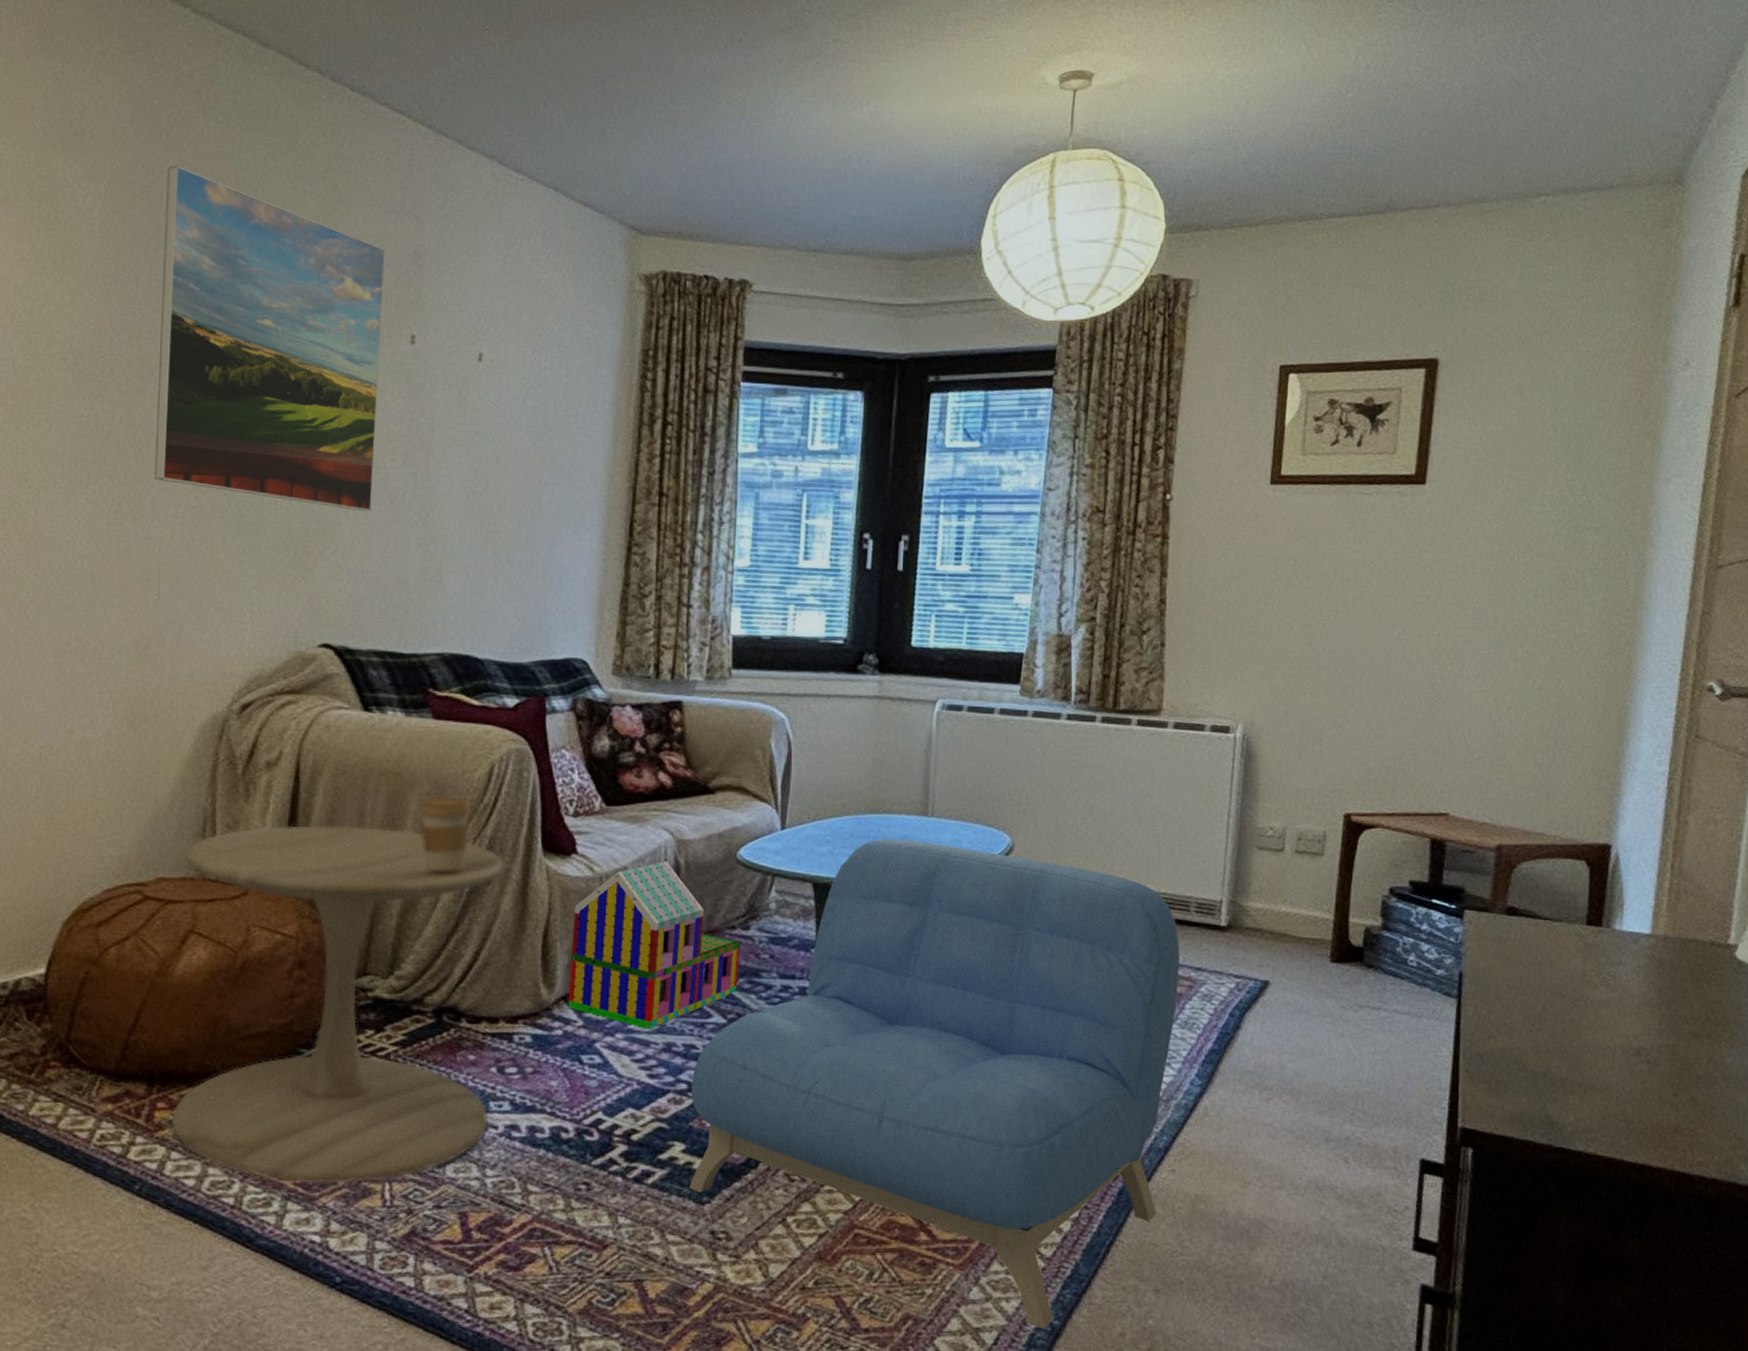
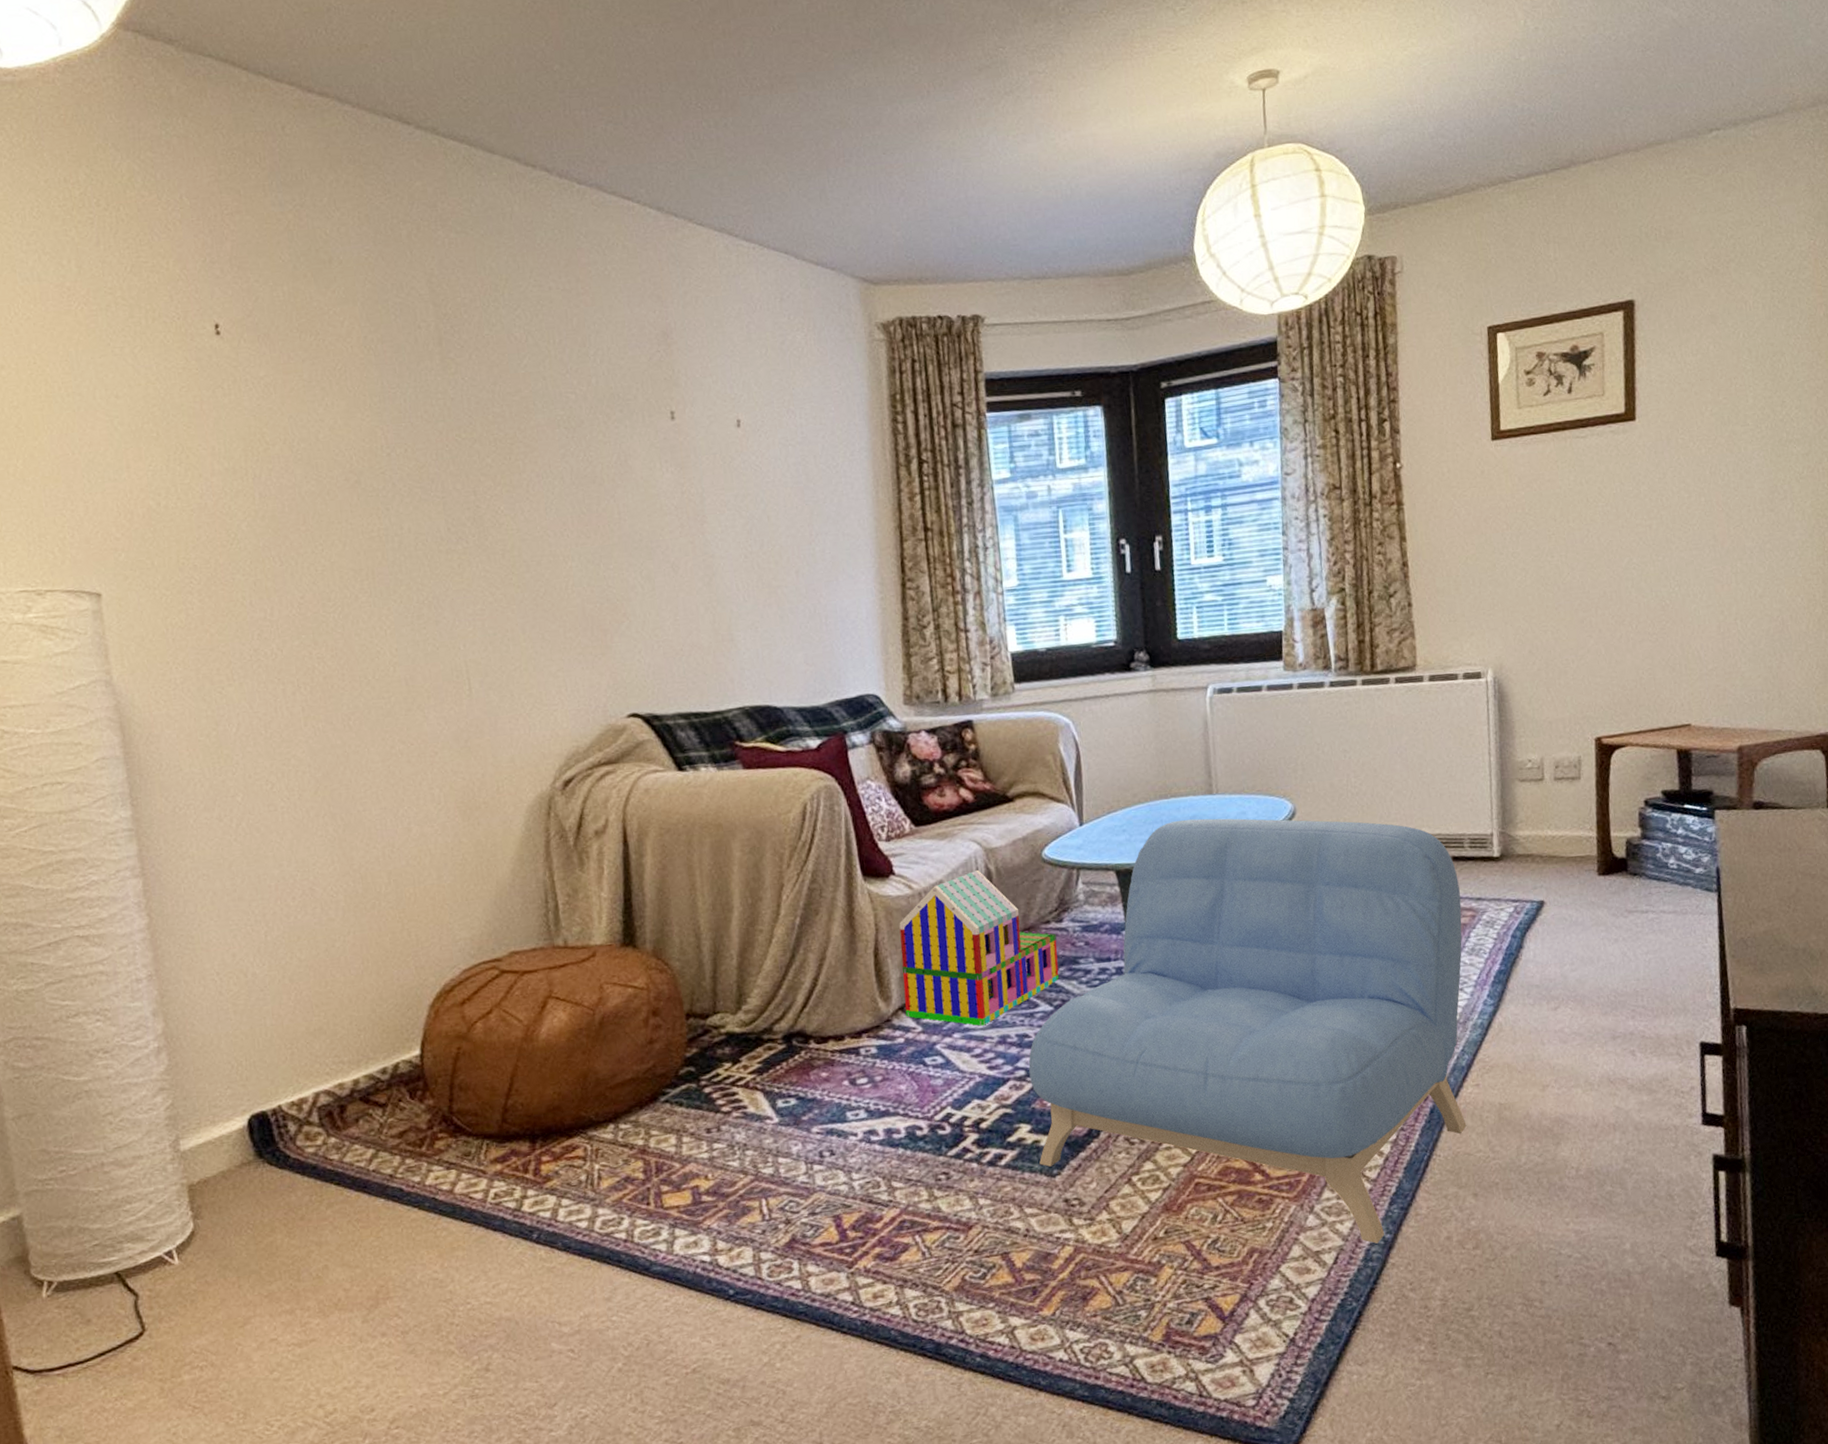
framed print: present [154,165,385,512] -> none [416,279,658,585]
side table: present [172,825,504,1183] -> none [532,875,849,1211]
coffee cup: present [419,795,472,871] -> none [742,838,794,910]

